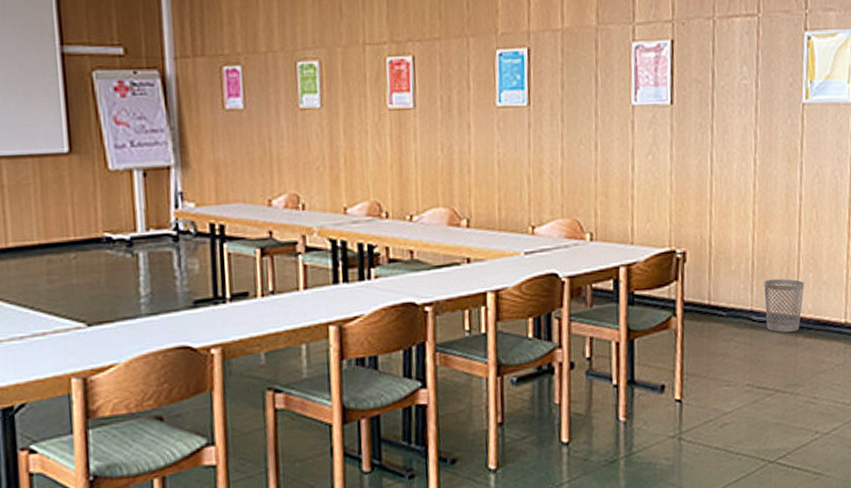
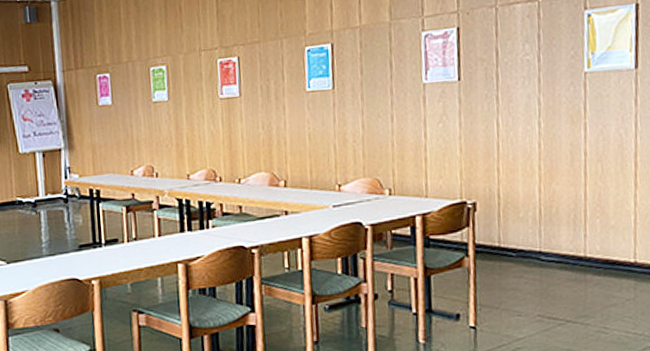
wastebasket: present [764,278,805,333] -> none [551,224,592,271]

